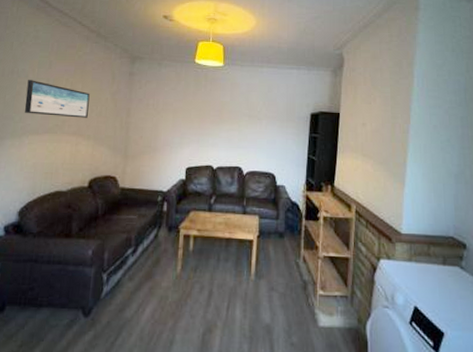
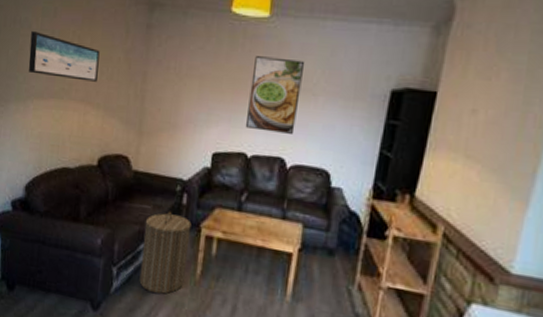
laundry hamper: none [127,218,172,292] -> present [139,211,192,294]
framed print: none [210,94,251,149] -> present [245,56,305,134]

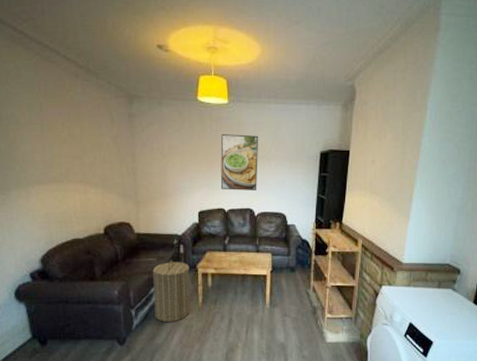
wall art: present [28,31,100,82] -> none [20,126,92,165]

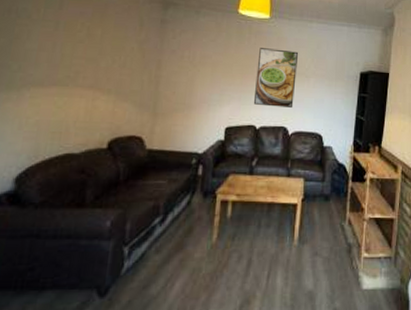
laundry hamper: present [152,260,191,323] -> none [153,183,207,265]

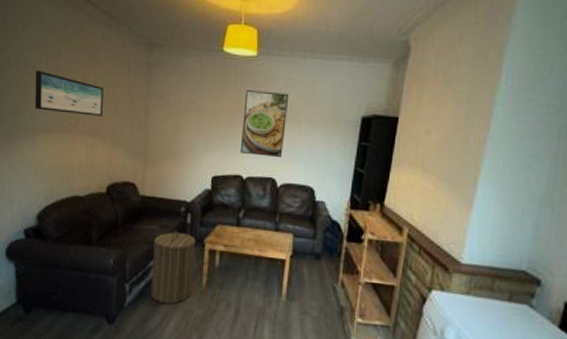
wall art: none [25,21,112,69] -> present [34,70,104,116]
laundry hamper: none [153,183,207,265] -> present [150,230,196,305]

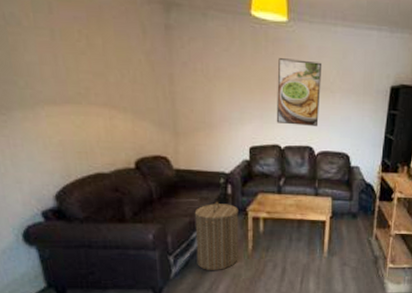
wall art: present [34,70,104,116] -> none [22,29,118,85]

